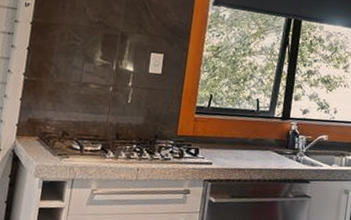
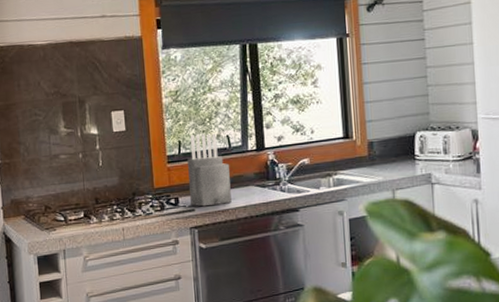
knife block: none [210,91,254,163] -> present [187,133,232,207]

